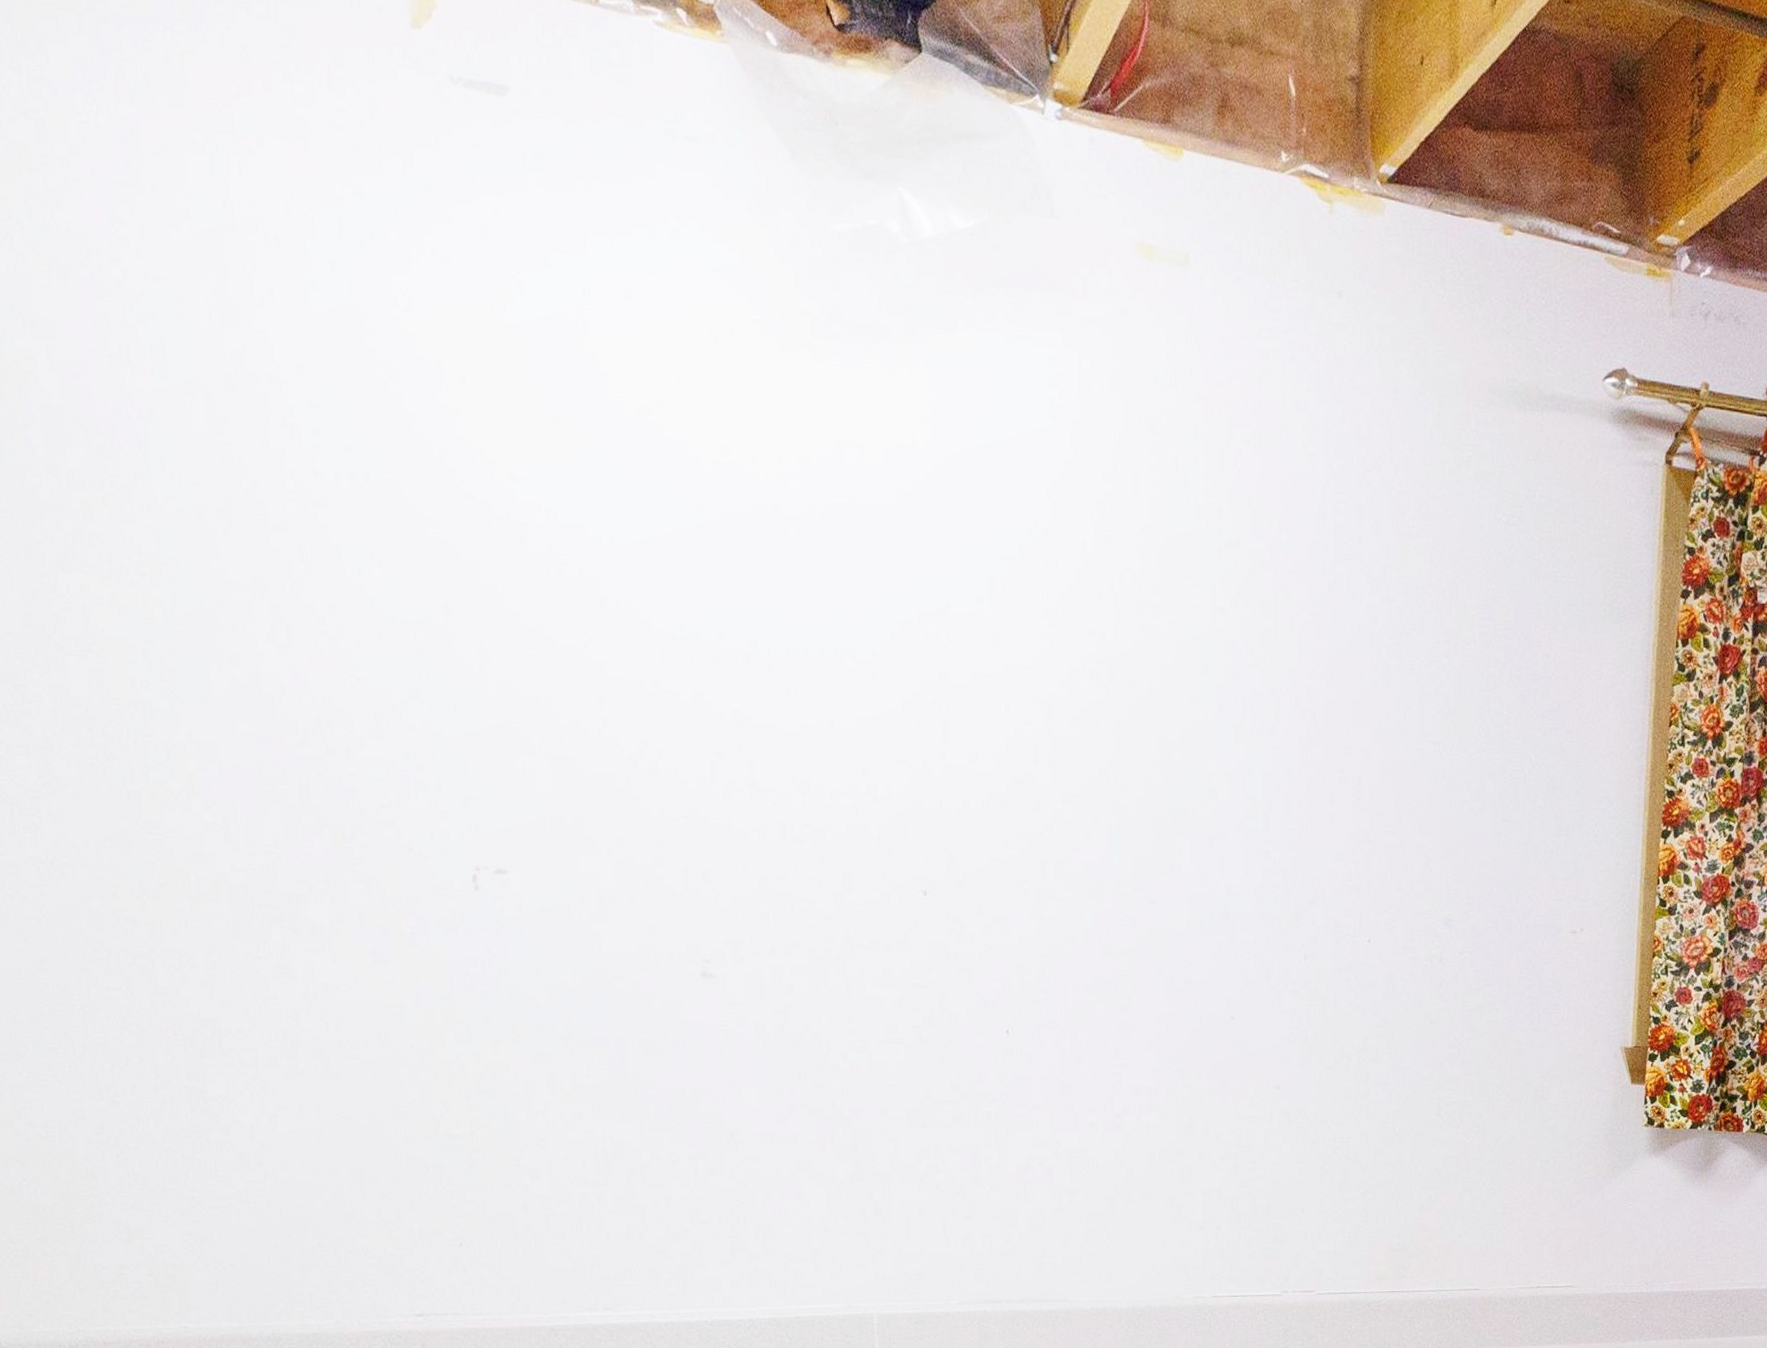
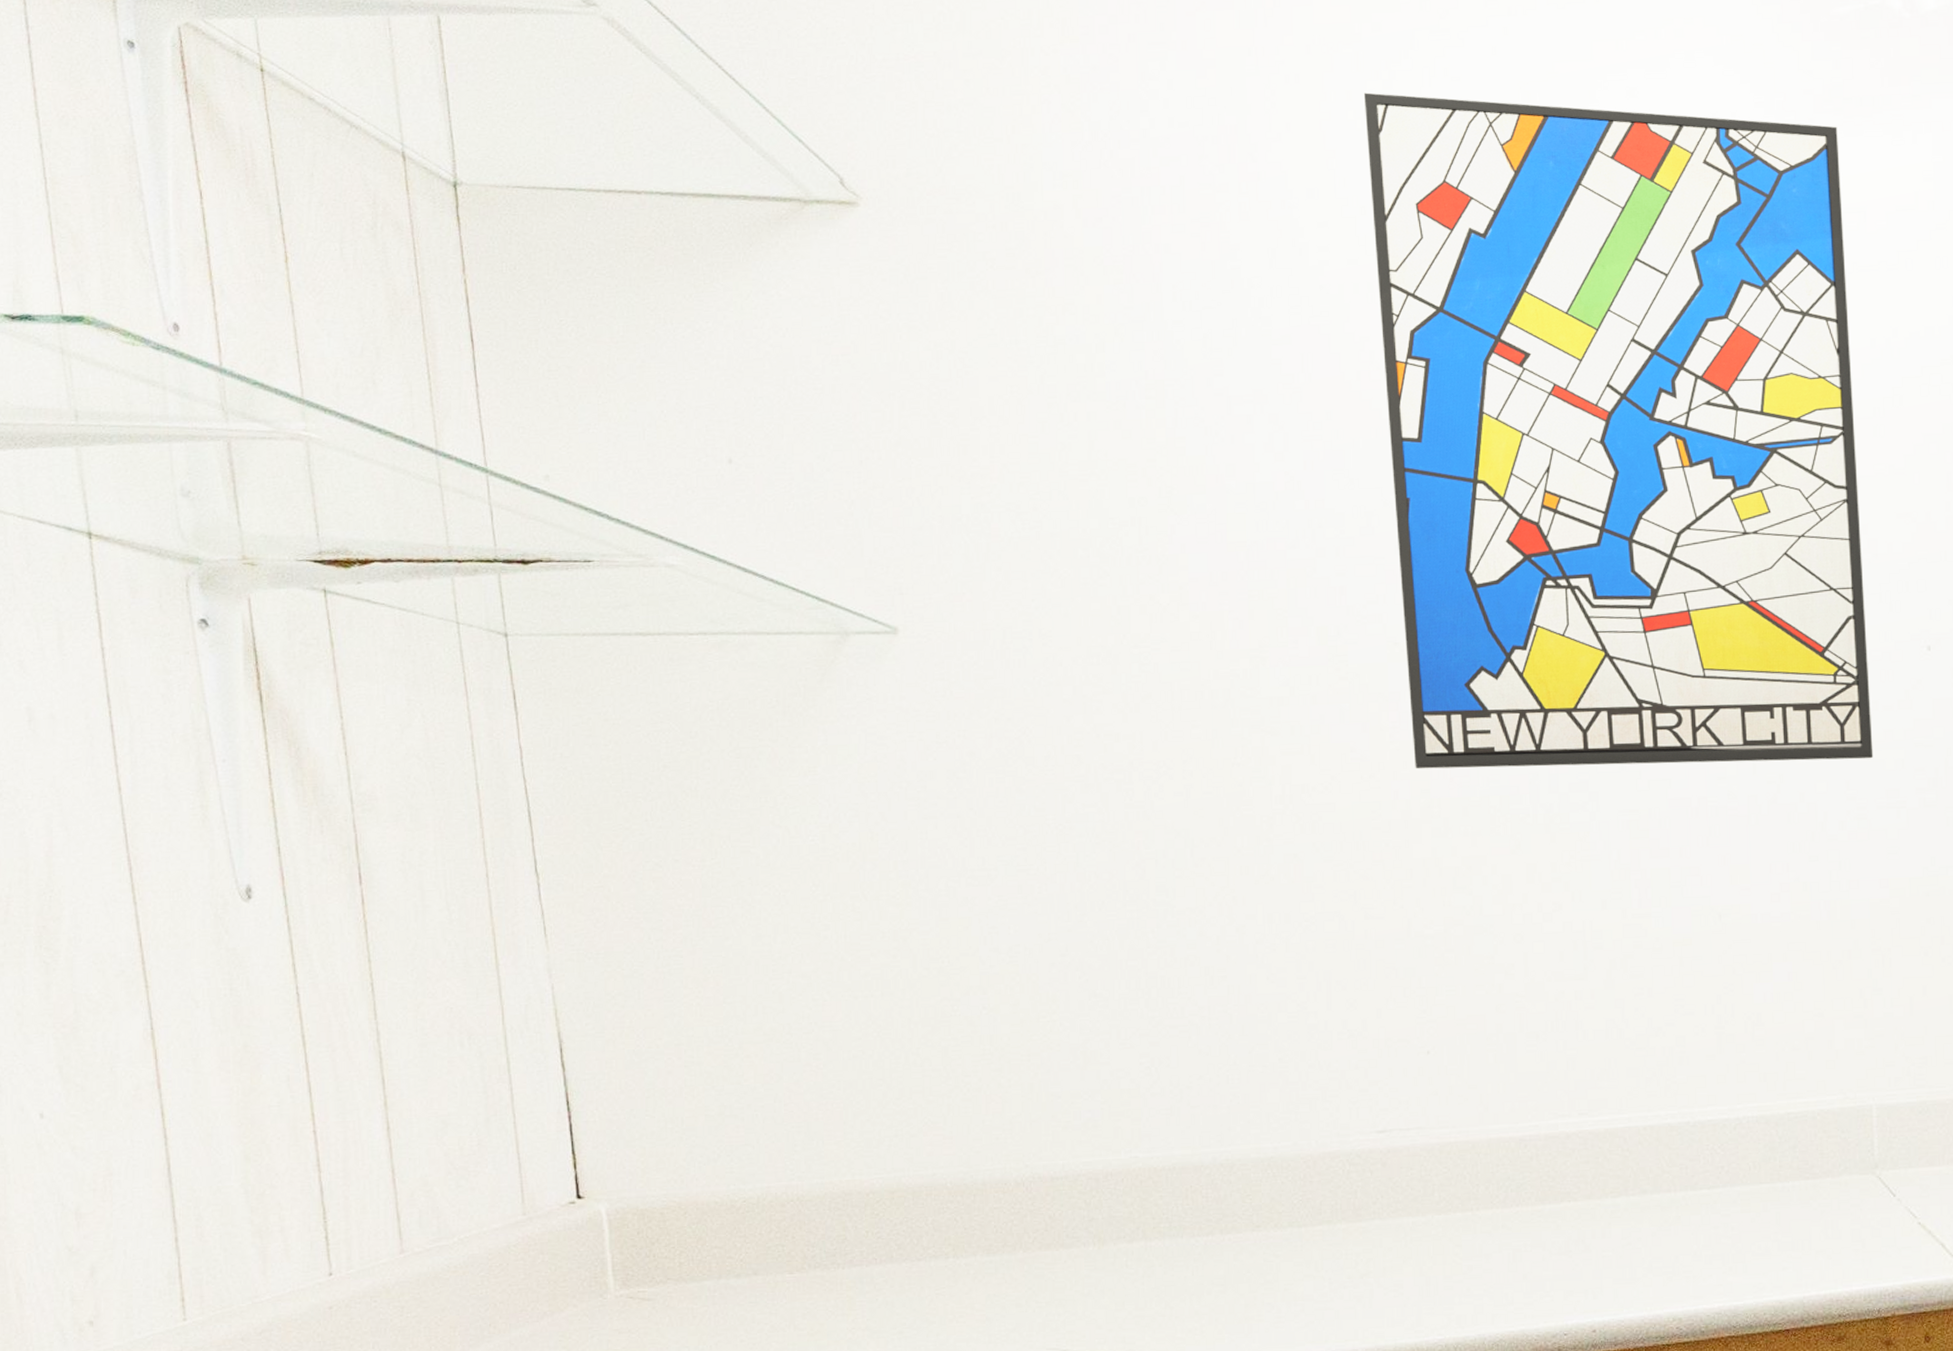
wall art: none [349,264,874,996] -> present [1363,92,1874,769]

